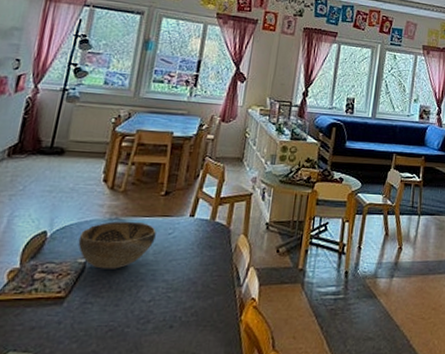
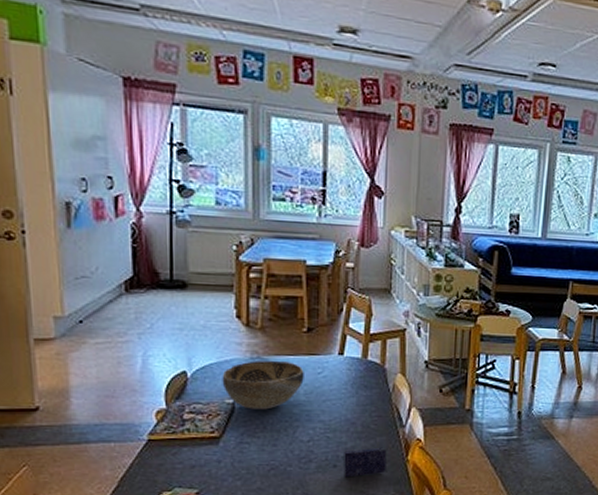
crayon box: none [178,307,222,339] -> present [344,447,387,478]

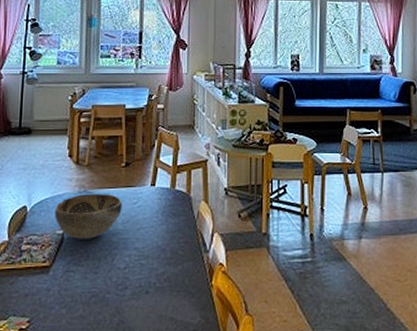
crayon box: present [344,447,387,478] -> none [155,273,193,304]

